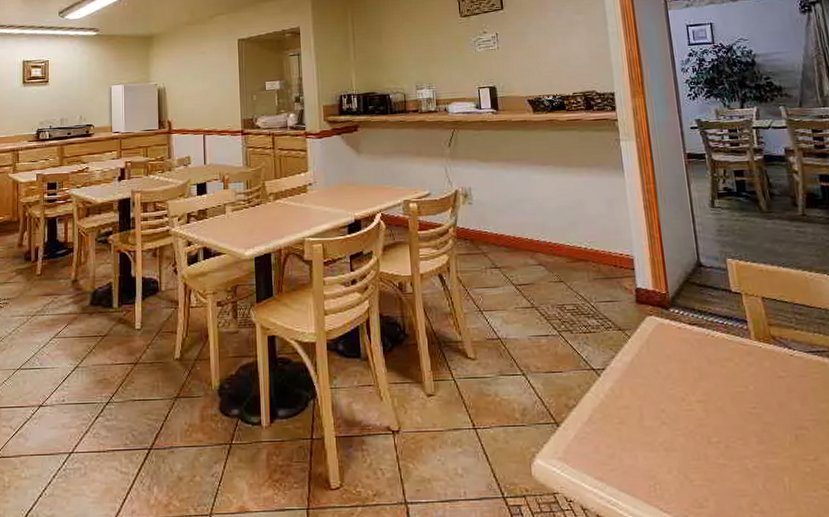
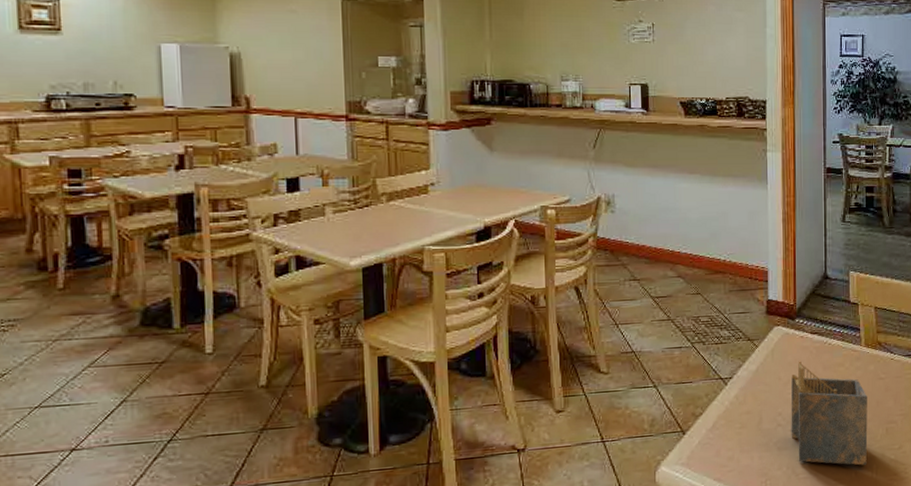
napkin holder: none [672,353,776,476] -> present [790,361,868,466]

